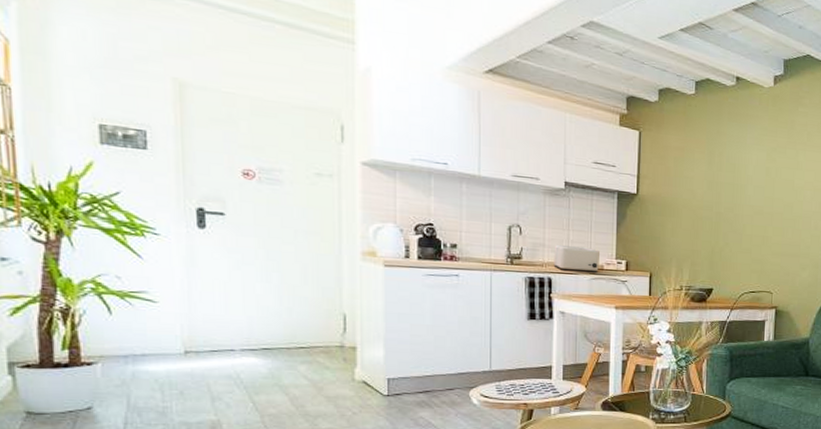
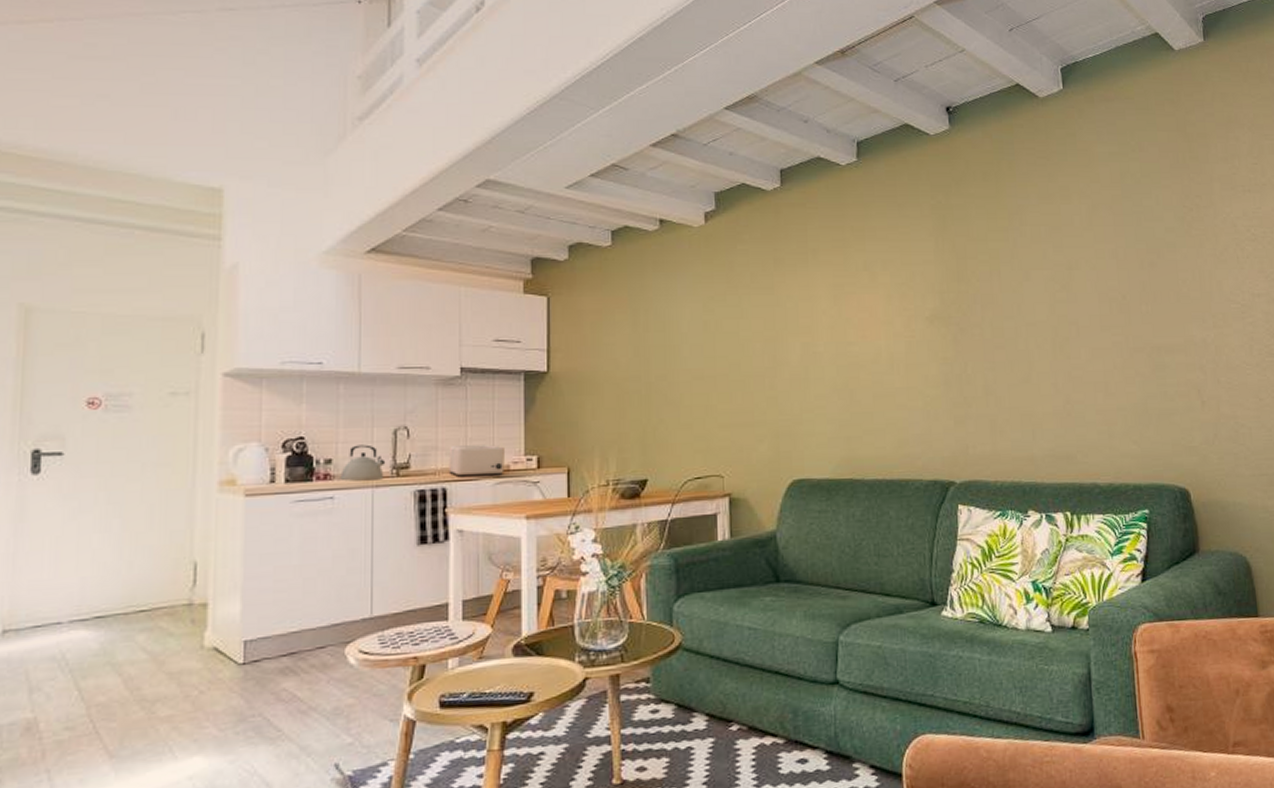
kettle: none [464,235,502,266] -> present [340,444,386,482]

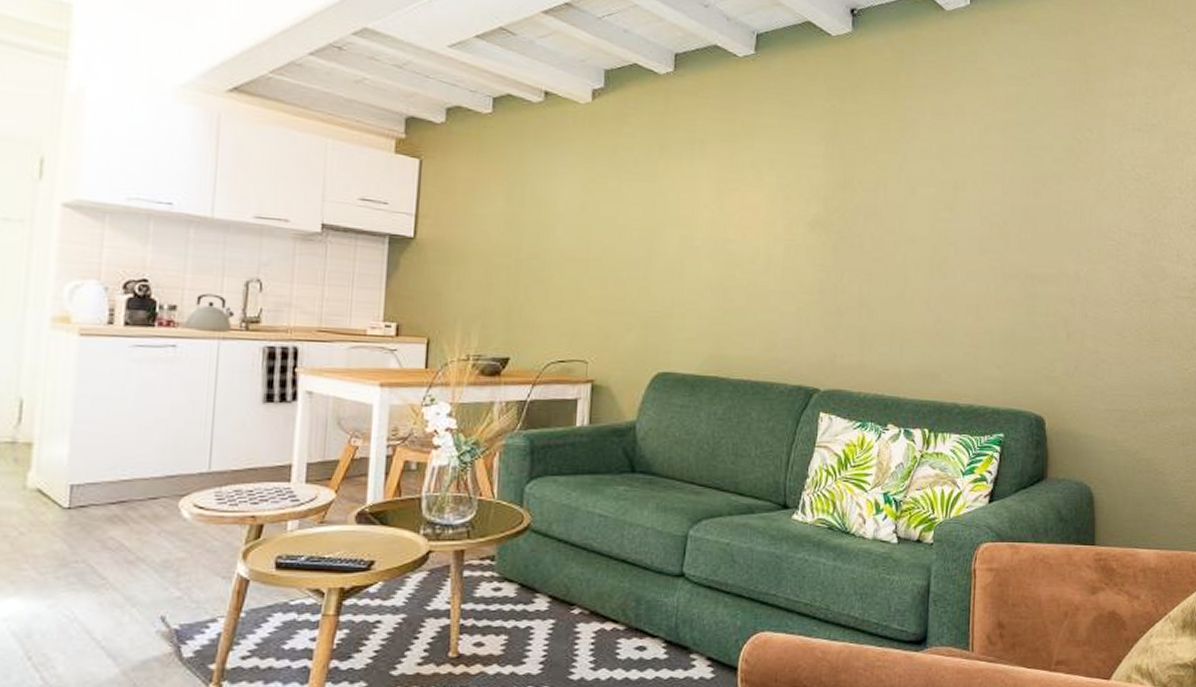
toaster: present [448,445,504,478] -> none [301,304,362,341]

